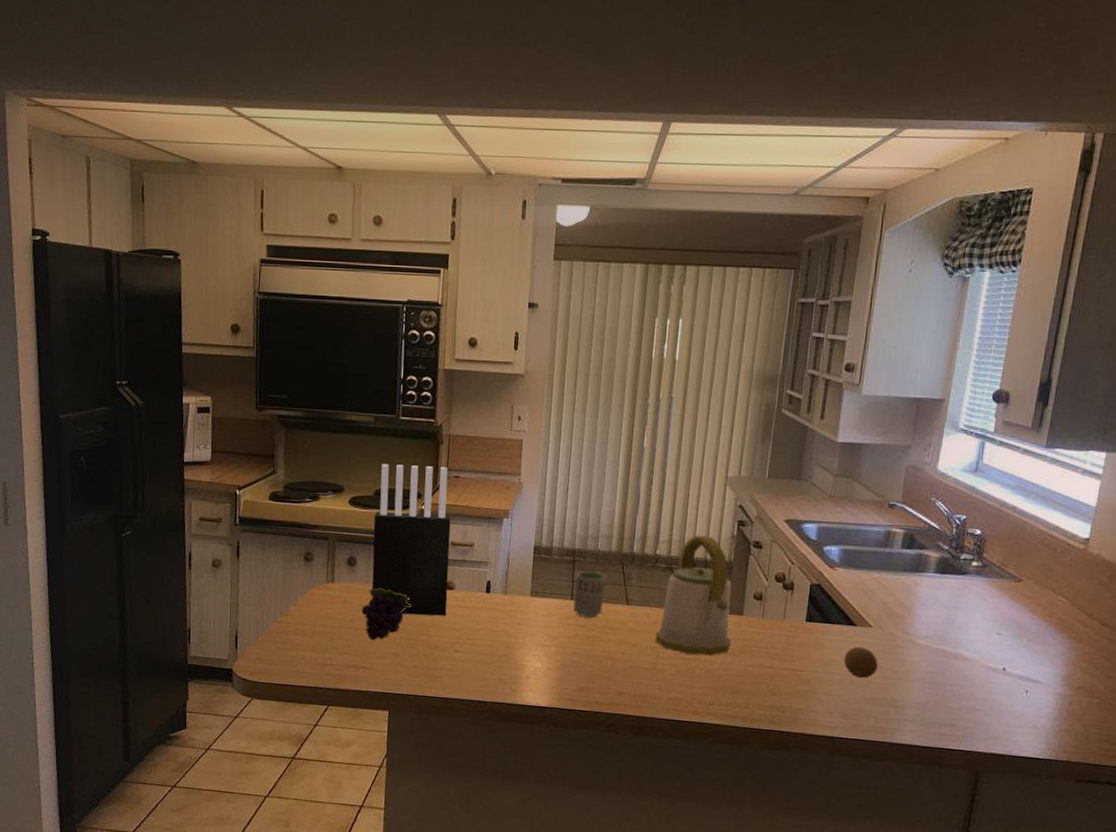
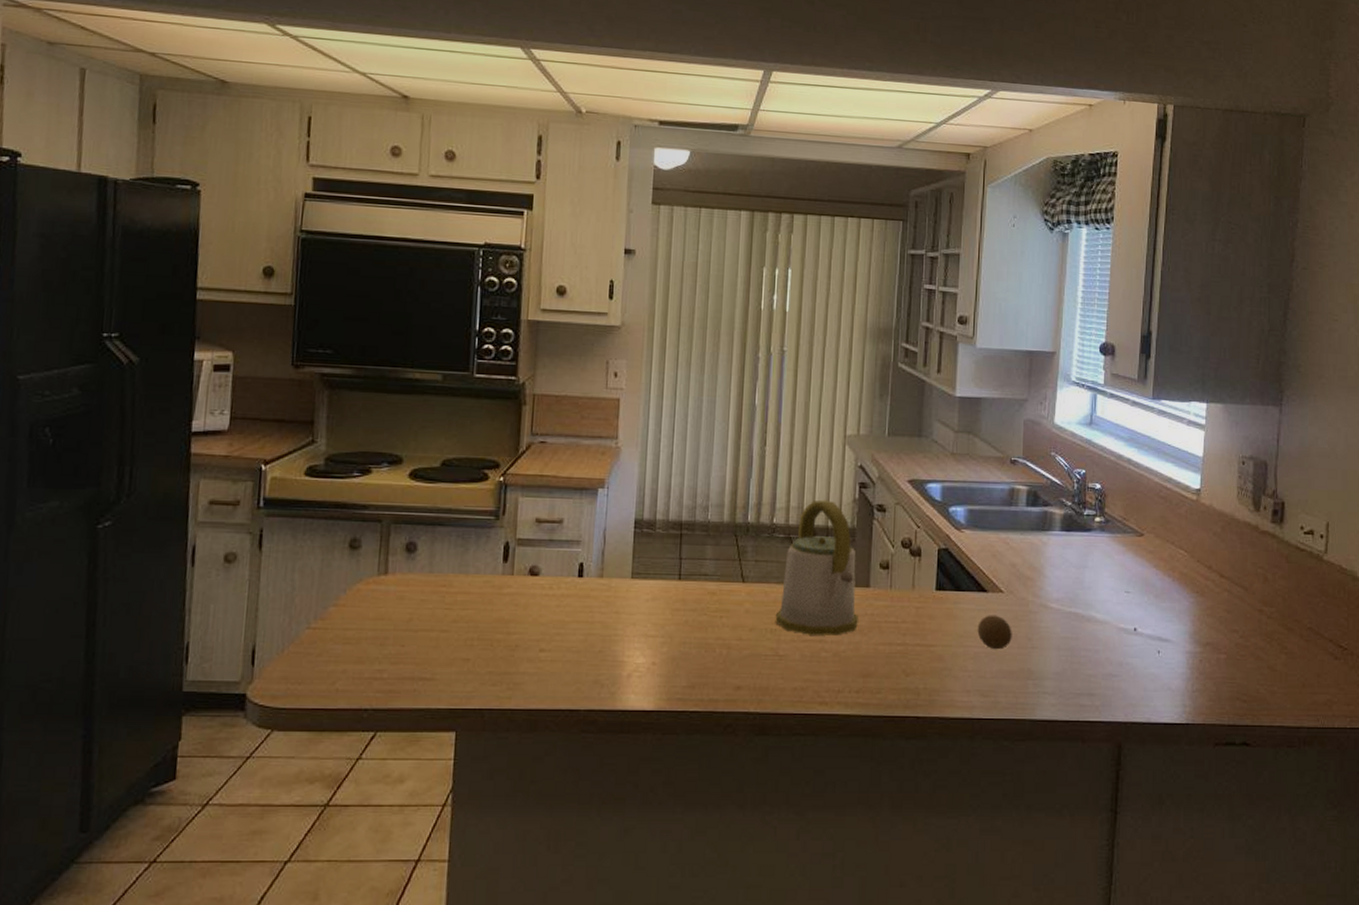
fruit: present [362,587,412,641] -> none [423,577,487,644]
knife block: present [371,463,451,616] -> none [436,429,536,609]
cup: present [573,571,605,618] -> none [681,545,717,599]

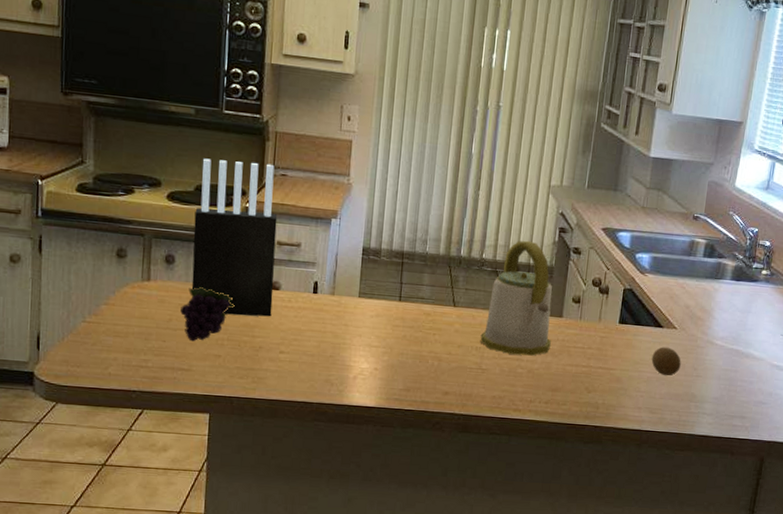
fruit: none [423,577,487,644] -> present [181,286,235,342]
knife block: none [436,429,536,609] -> present [191,158,278,317]

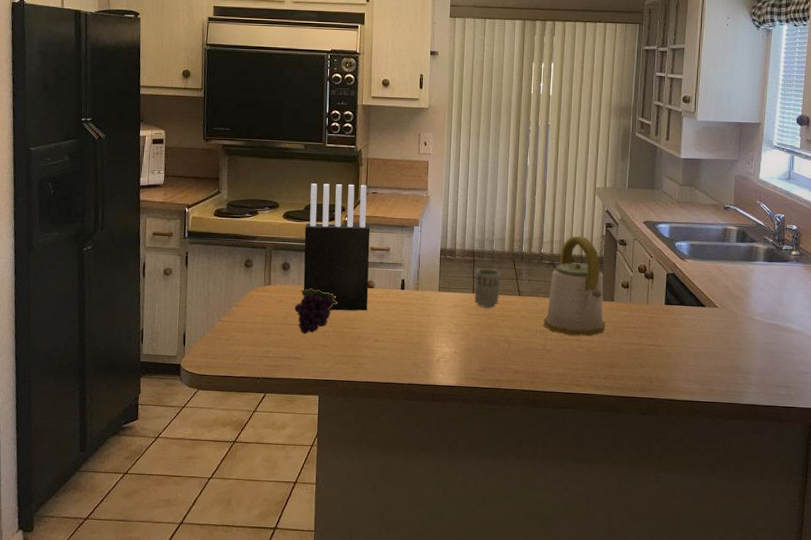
cup: none [401,273,433,319] -> present [474,268,500,307]
fruit: present [651,347,681,376] -> none [697,324,725,351]

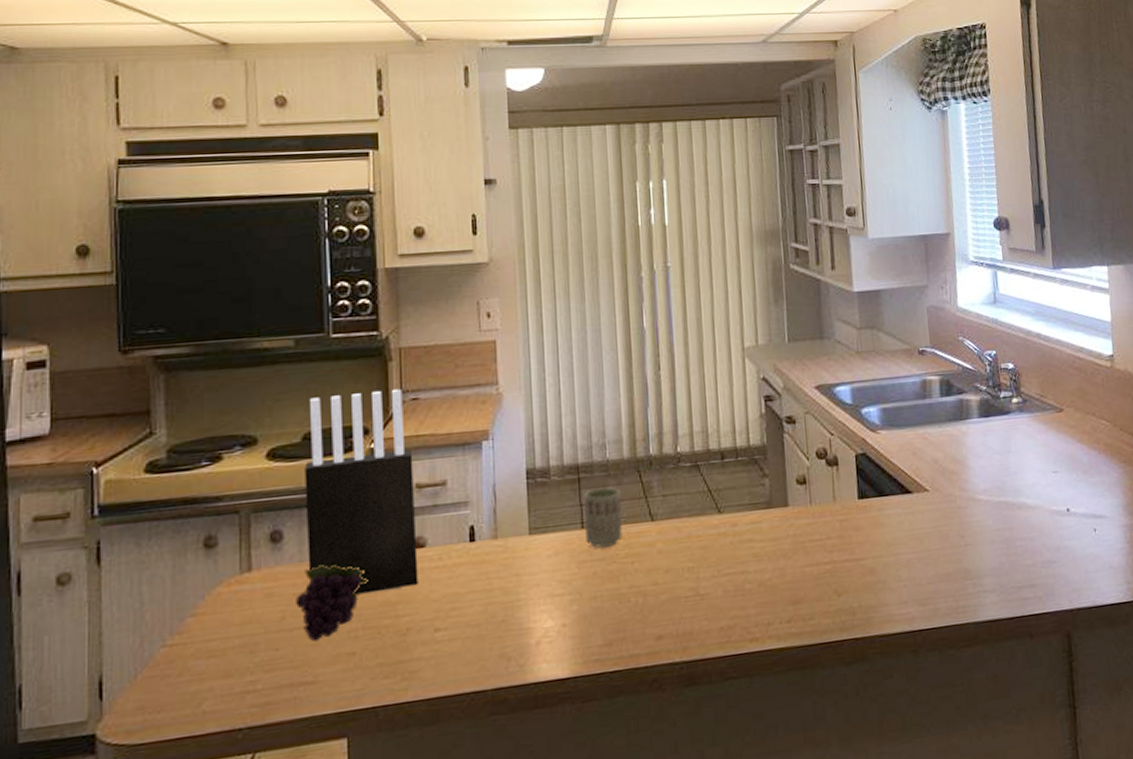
kettle: present [543,236,605,336] -> none [691,419,781,568]

